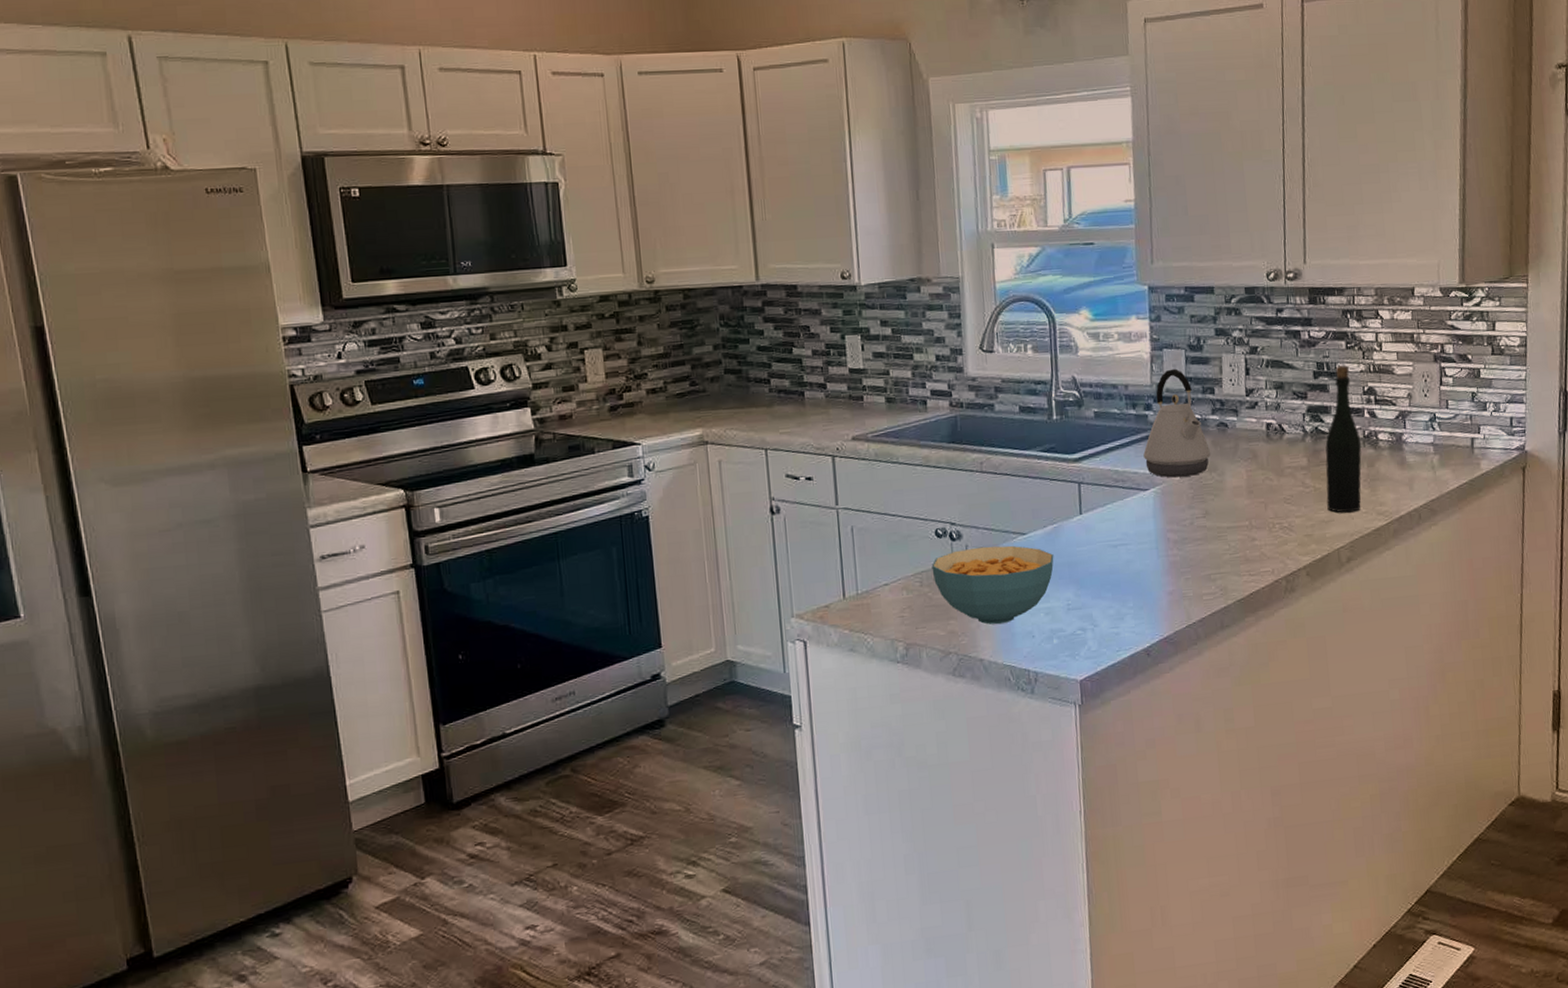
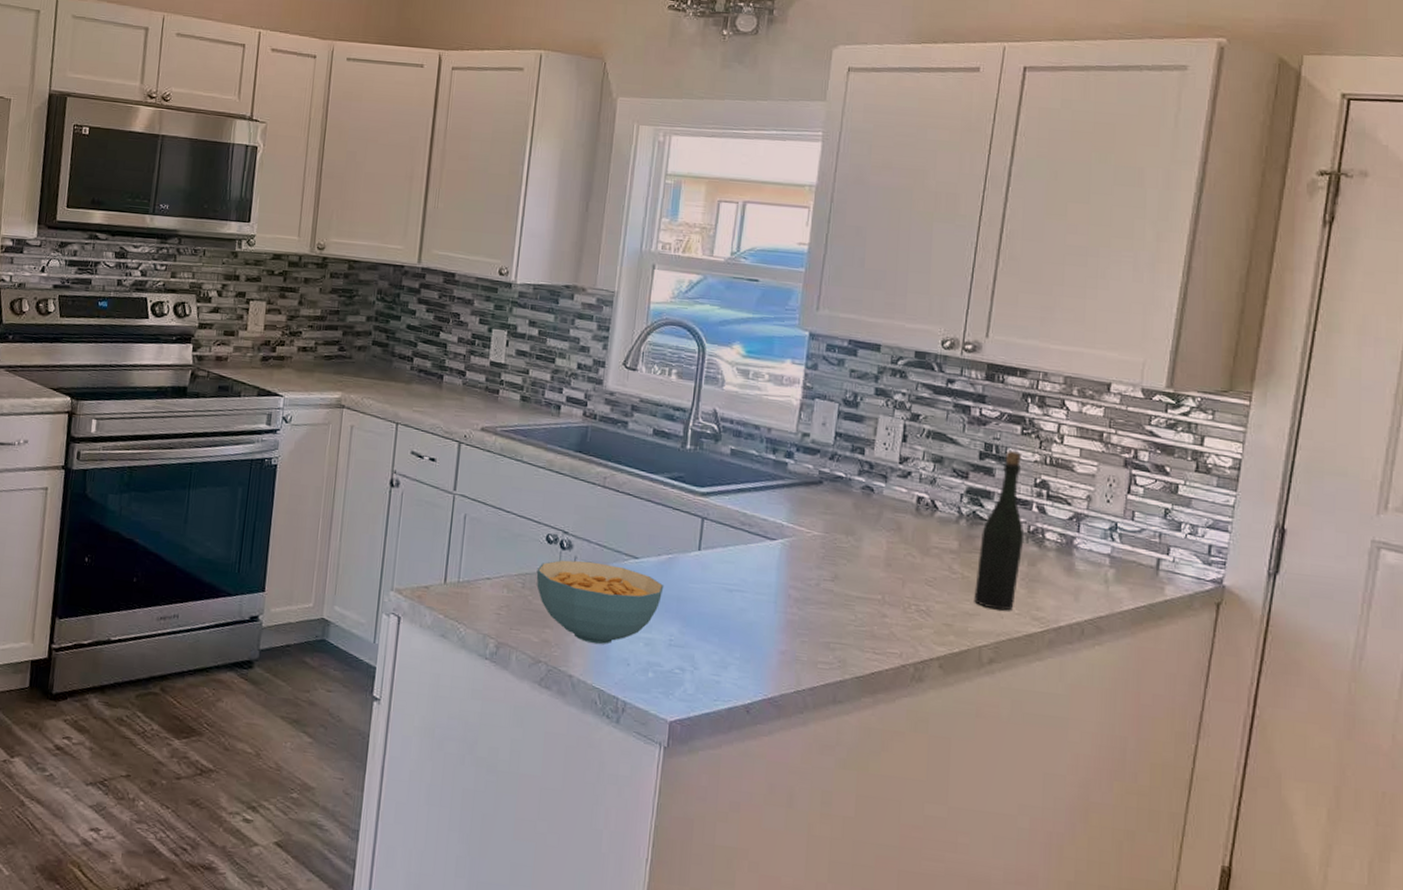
kettle: present [1143,368,1211,478] -> none [776,420,851,536]

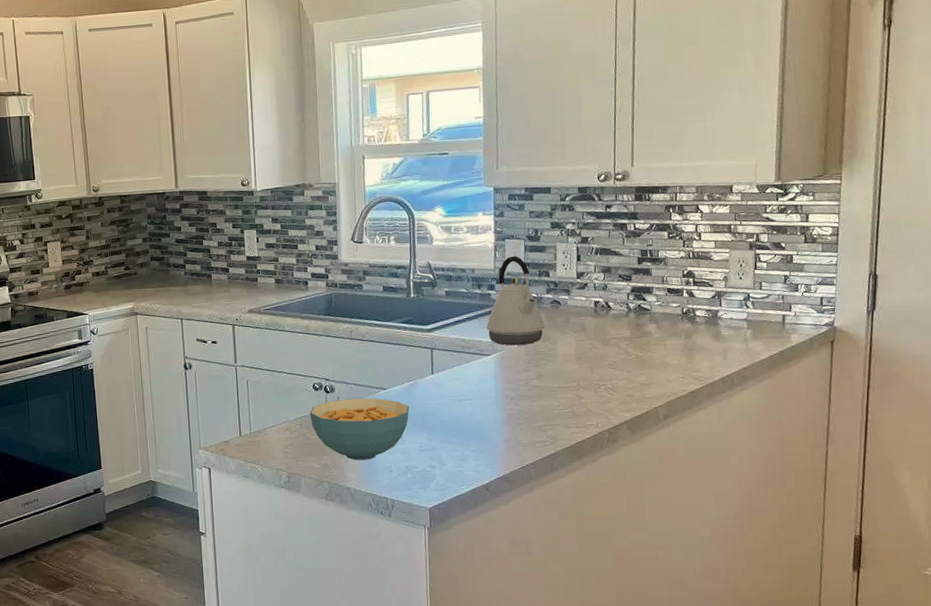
kettle: none [776,420,851,536] -> present [486,256,545,346]
bottle: present [974,451,1023,611] -> none [647,252,680,377]

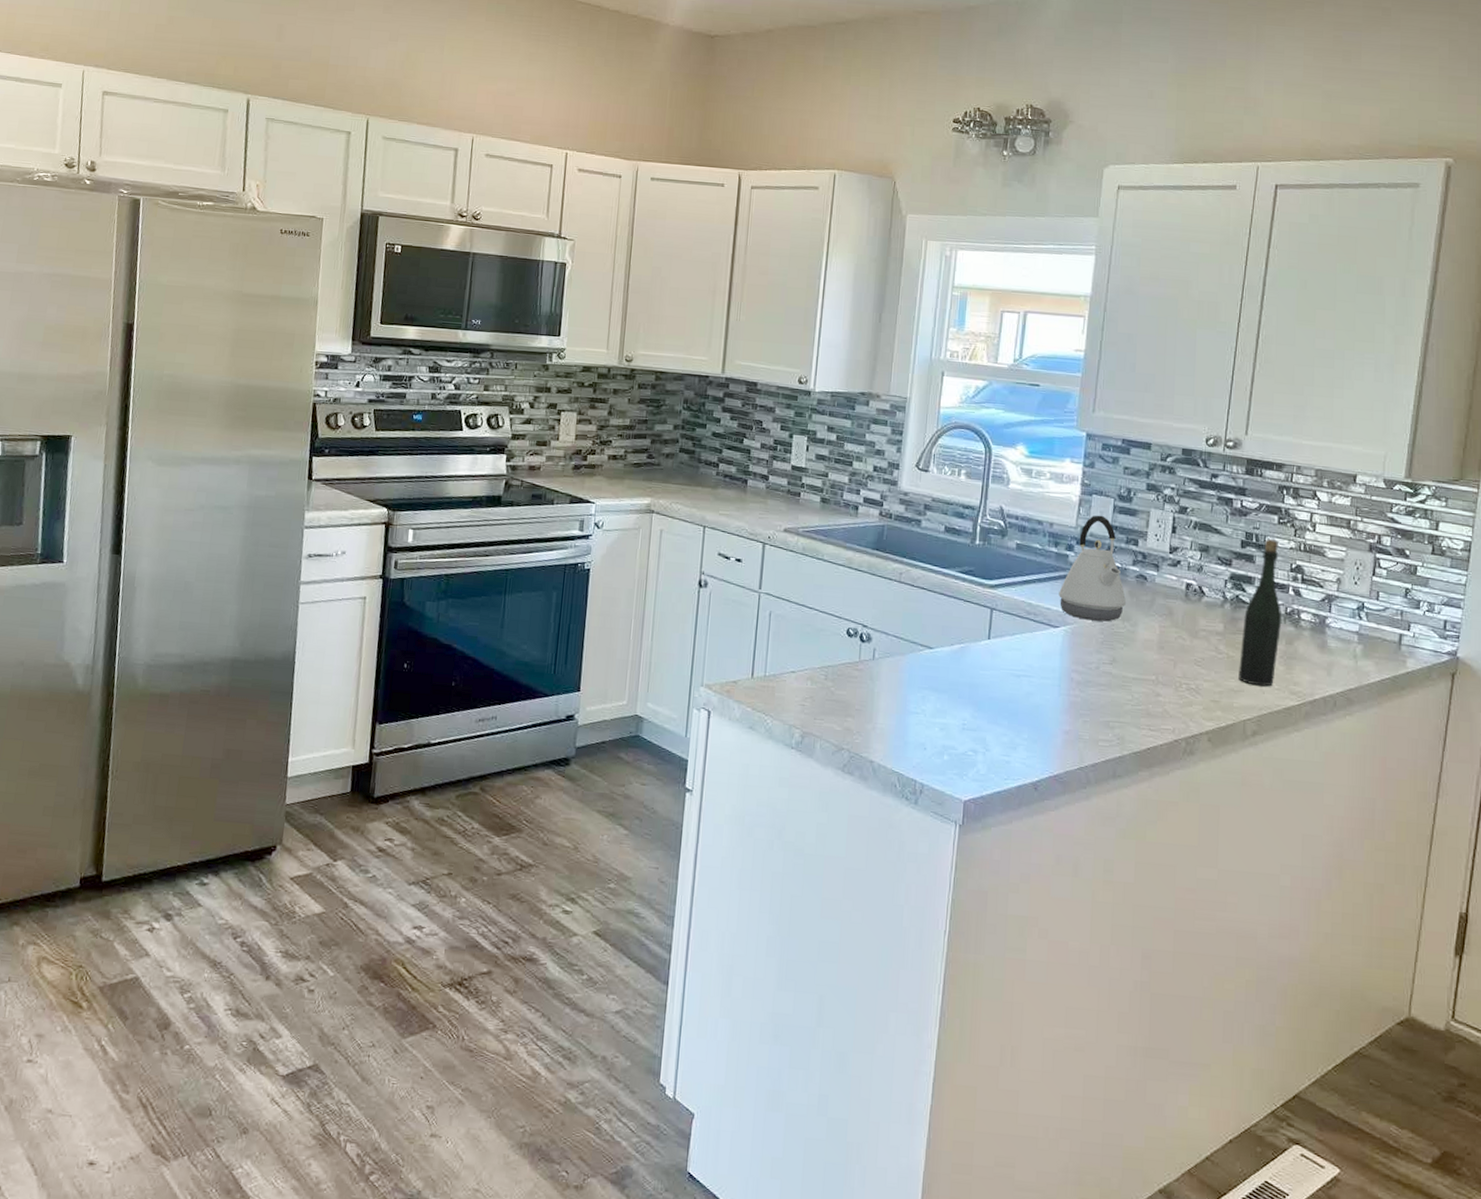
cereal bowl: present [309,398,410,461] -> none [838,652,957,731]
bottle: none [647,252,680,377] -> present [1238,539,1281,687]

